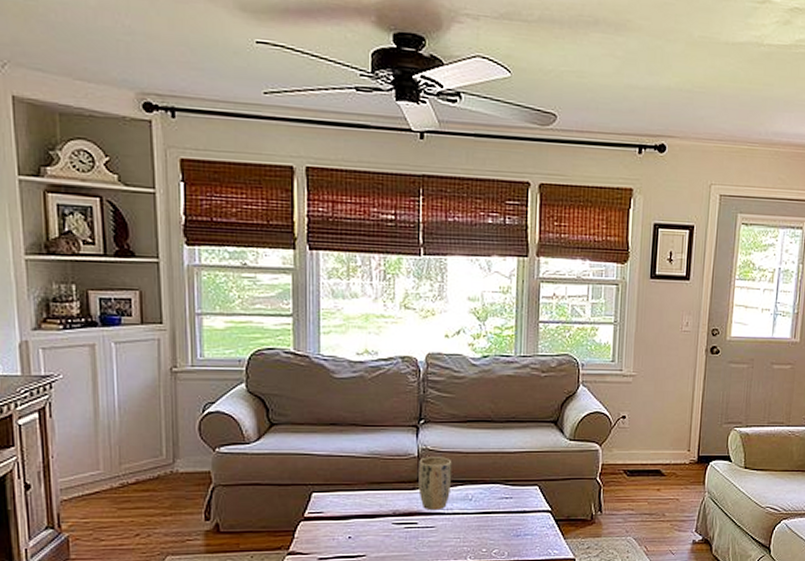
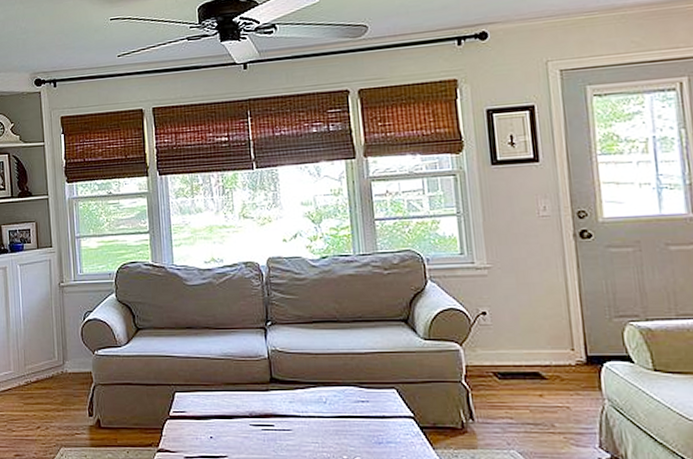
plant pot: present [418,457,452,511] -> none [270,358,304,413]

